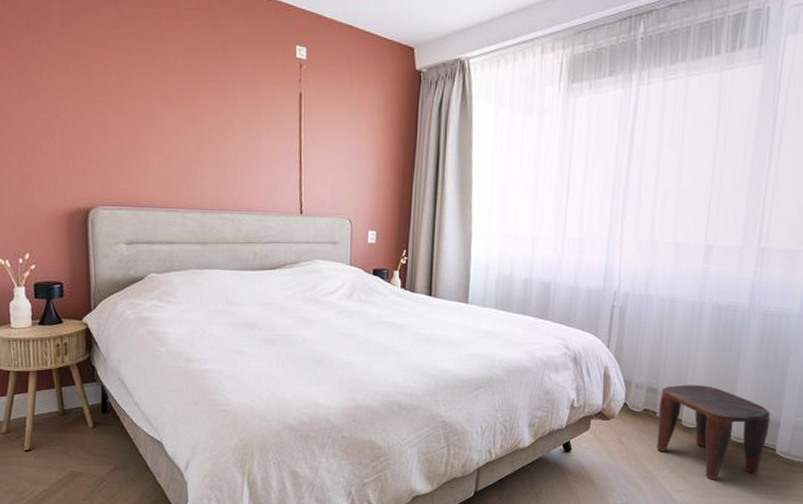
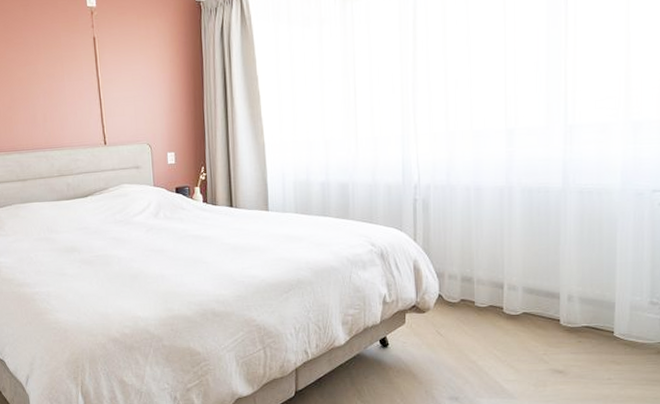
stool: present [656,385,770,480] -> none [476,270,603,367]

